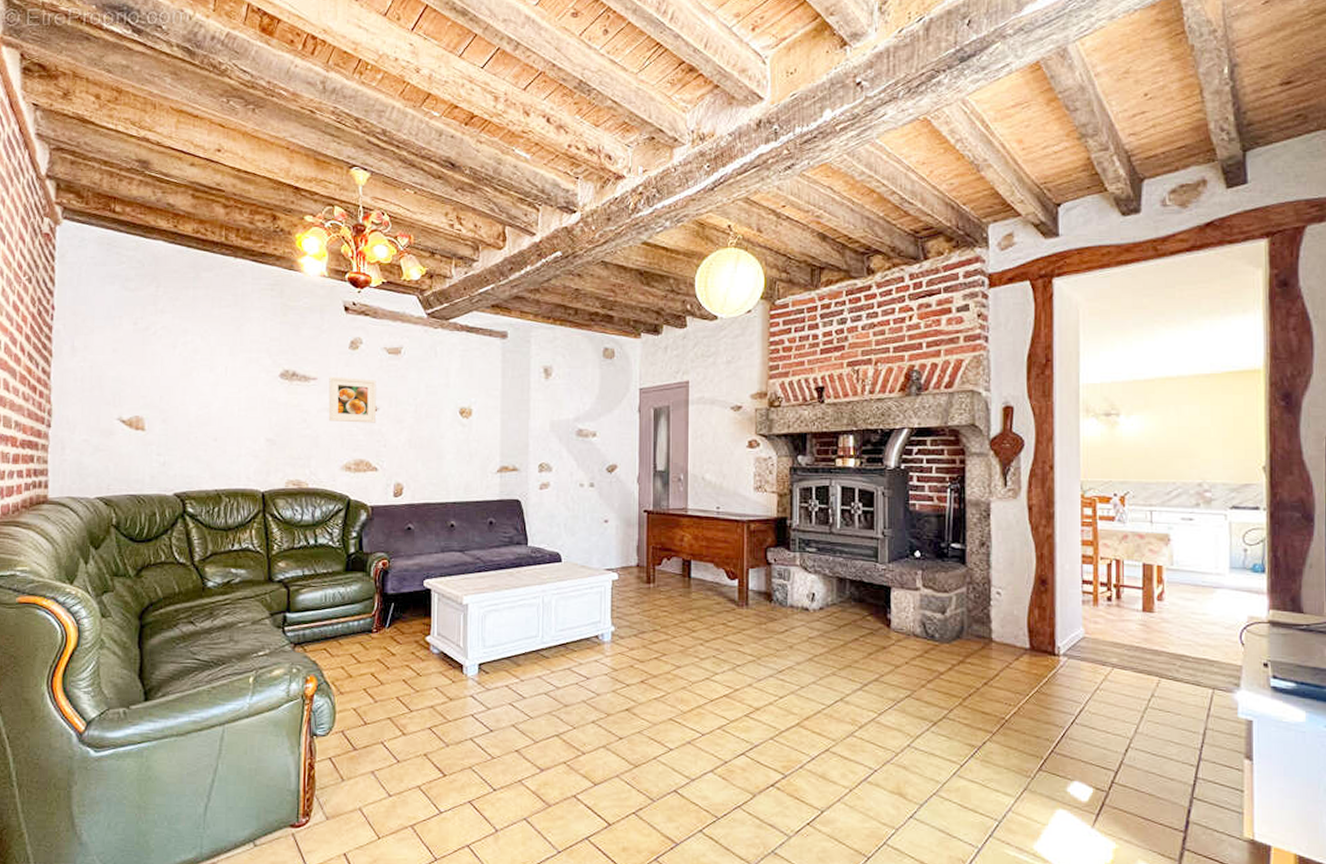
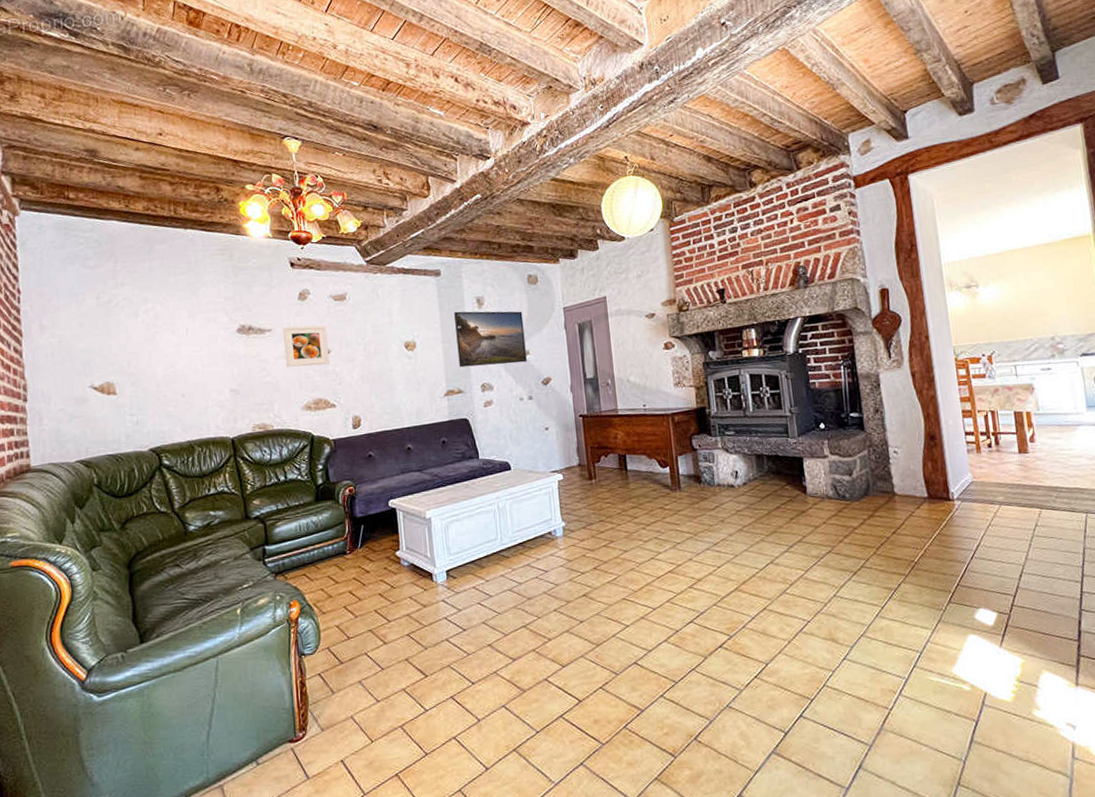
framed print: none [517,380,593,445] -> present [454,311,527,368]

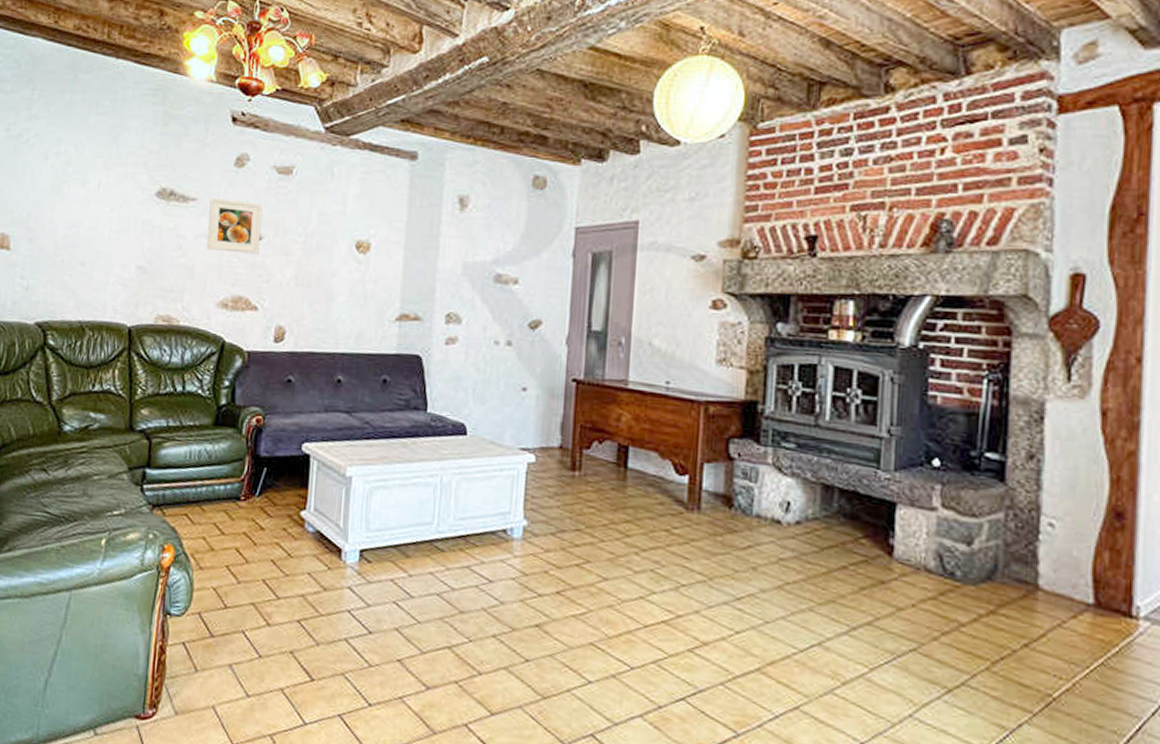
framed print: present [454,311,527,368] -> none [421,211,518,294]

